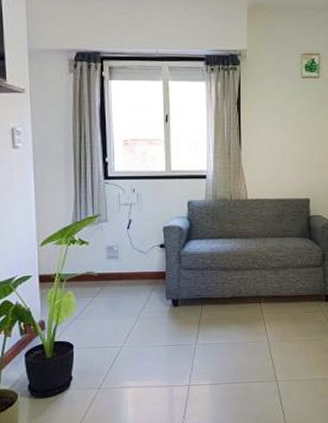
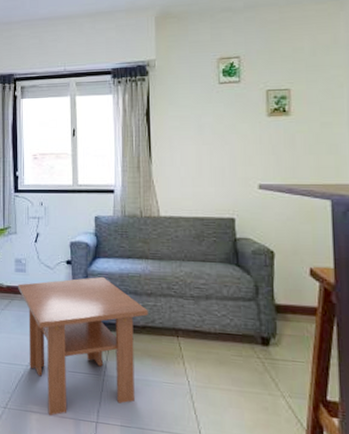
coffee table: none [110,257,235,387] -> present [18,276,148,416]

